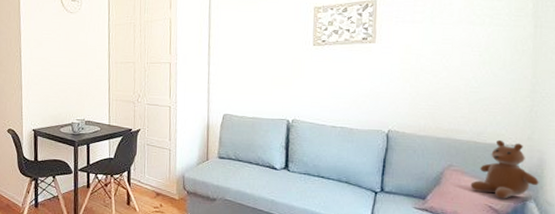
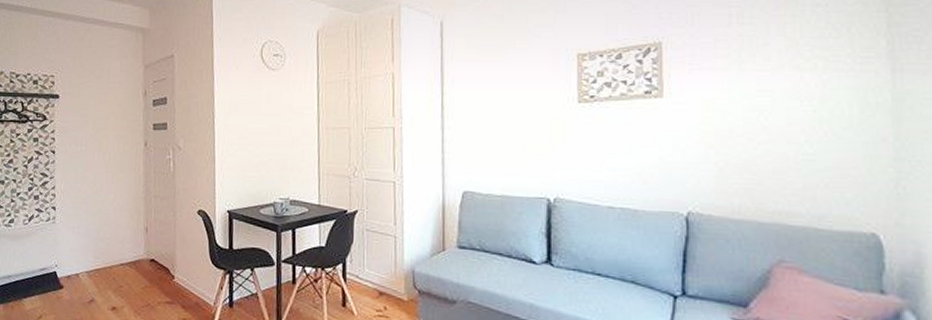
teddy bear: present [470,139,539,199] -> none [813,225,918,309]

